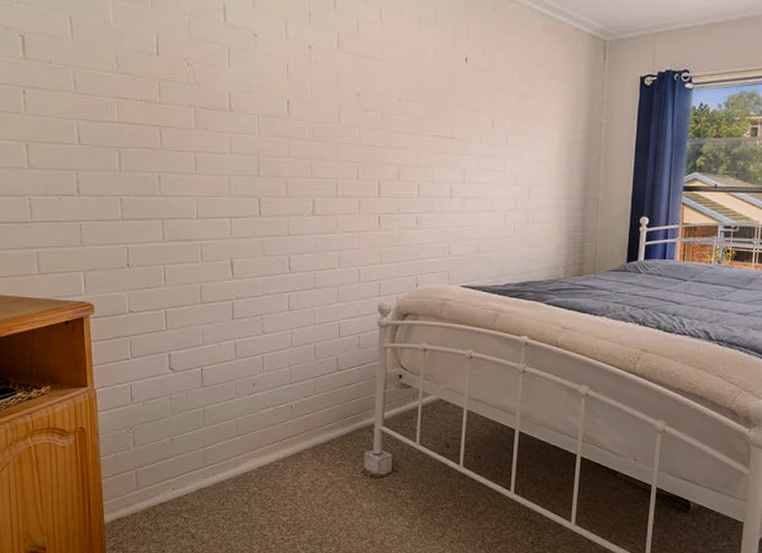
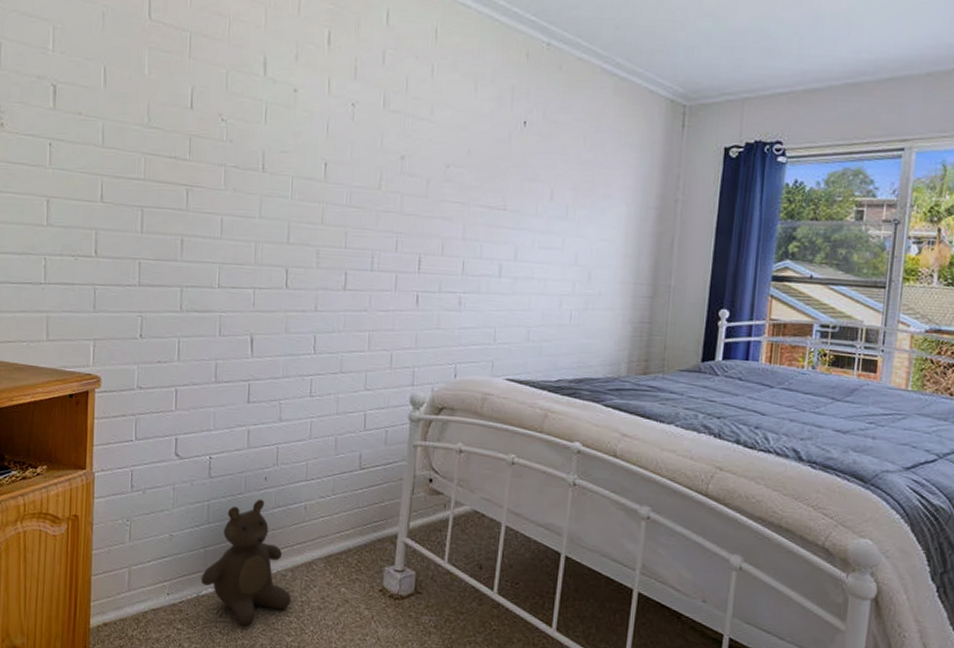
teddy bear: none [202,402,285,511] -> present [200,499,292,626]

